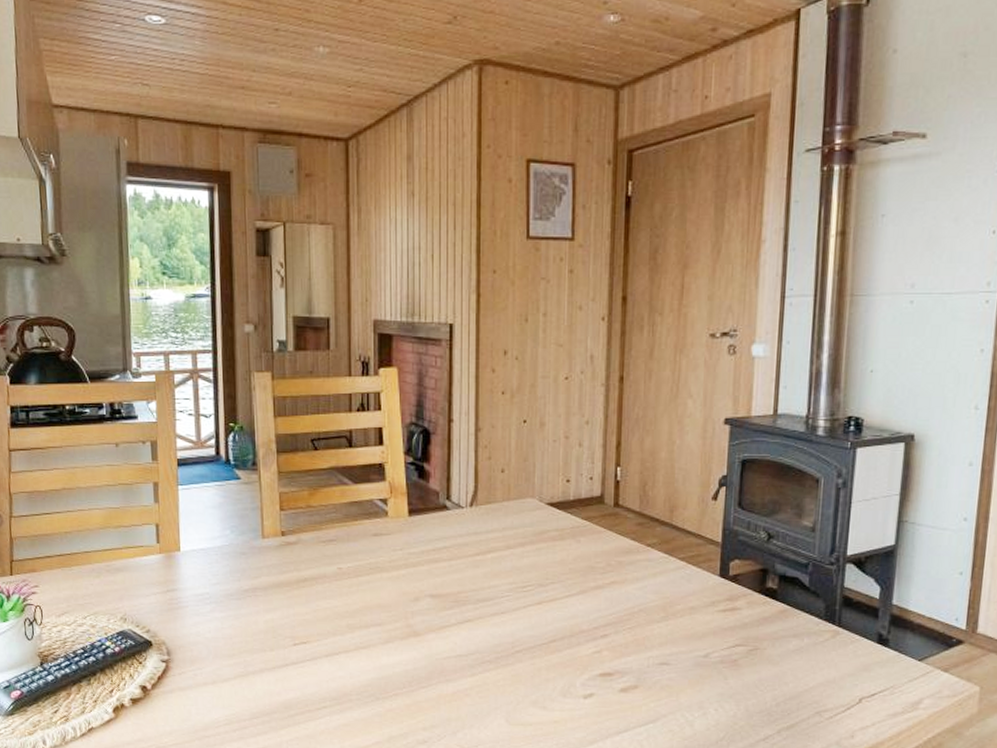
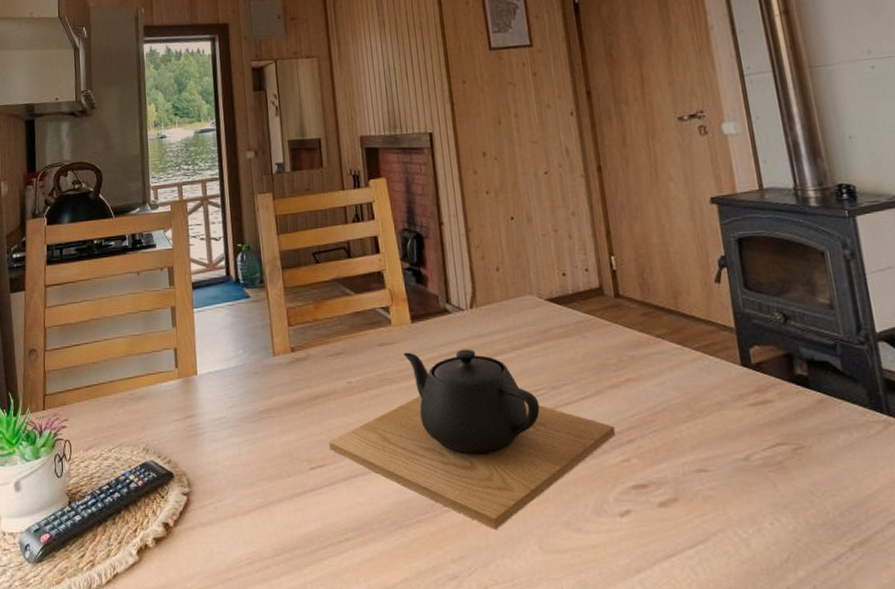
teapot: none [314,543,592,705] -> present [329,349,616,531]

